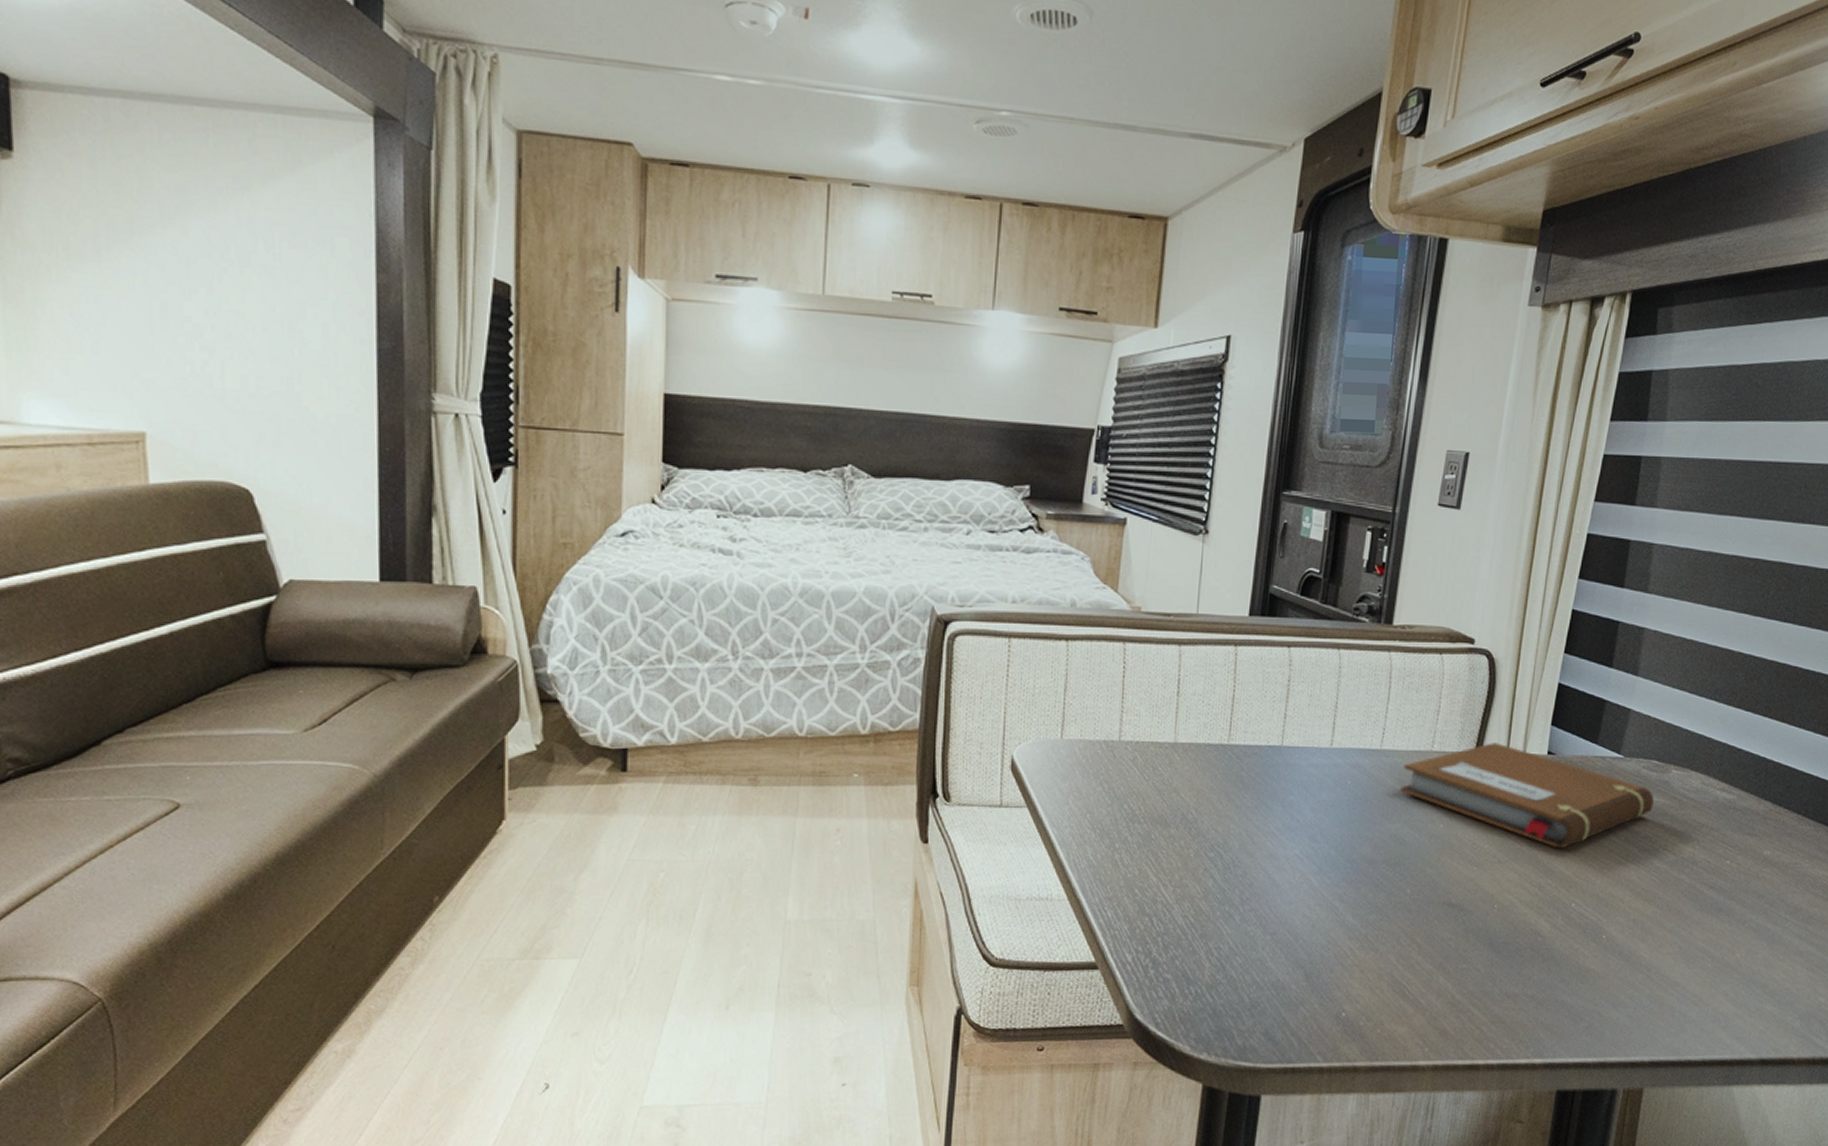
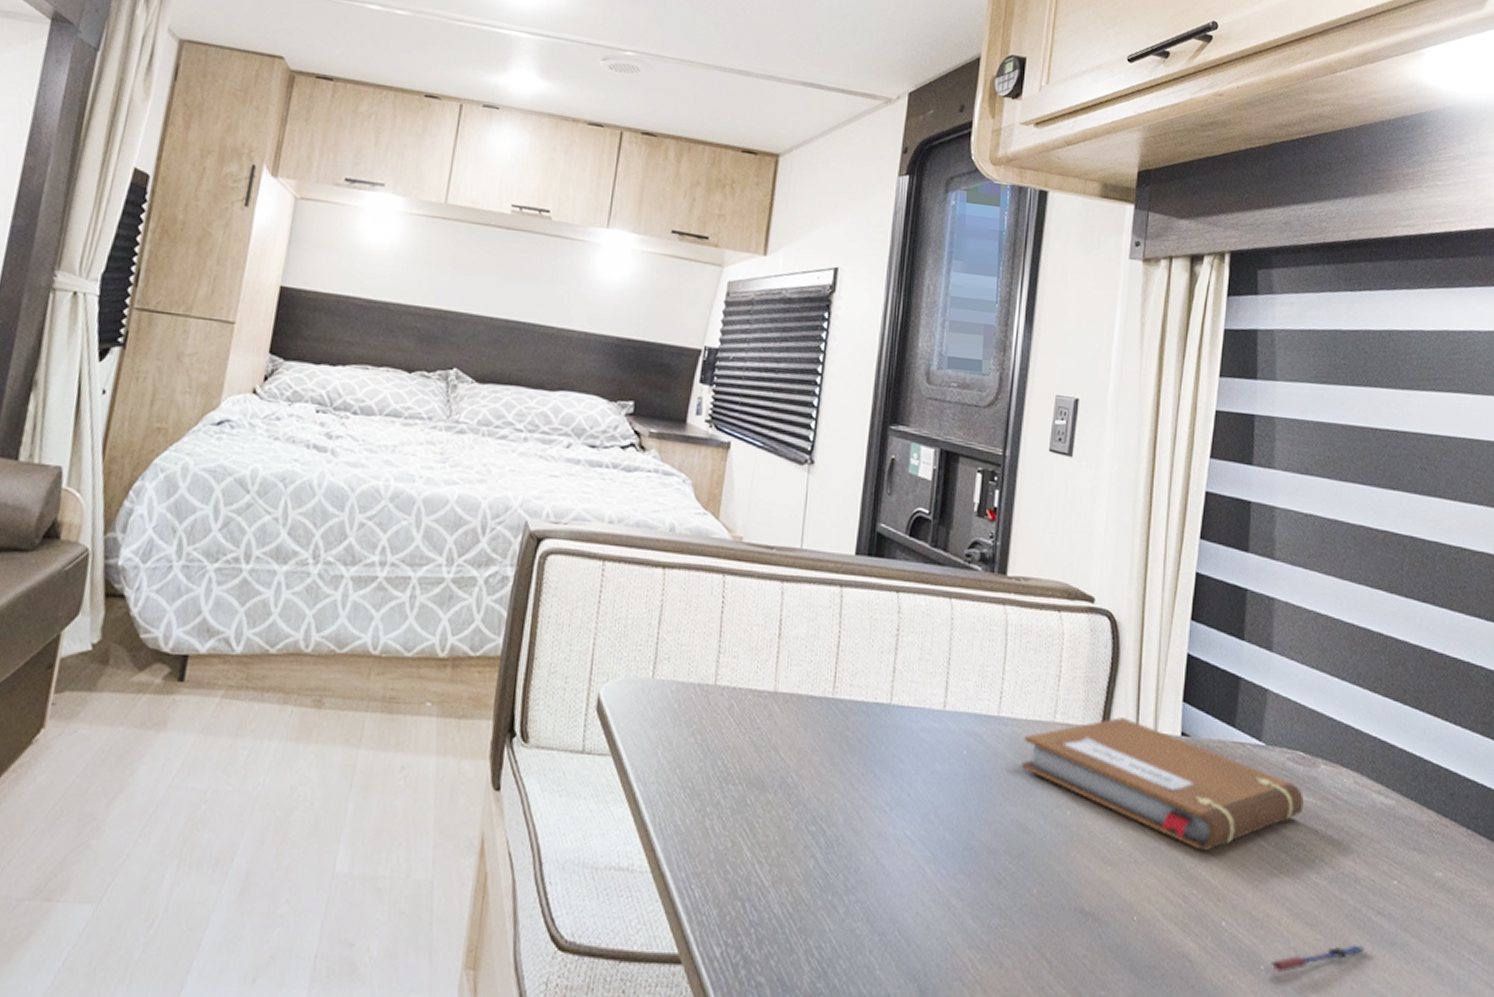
pen: none [1612,913,1698,941] -> present [1271,944,1368,974]

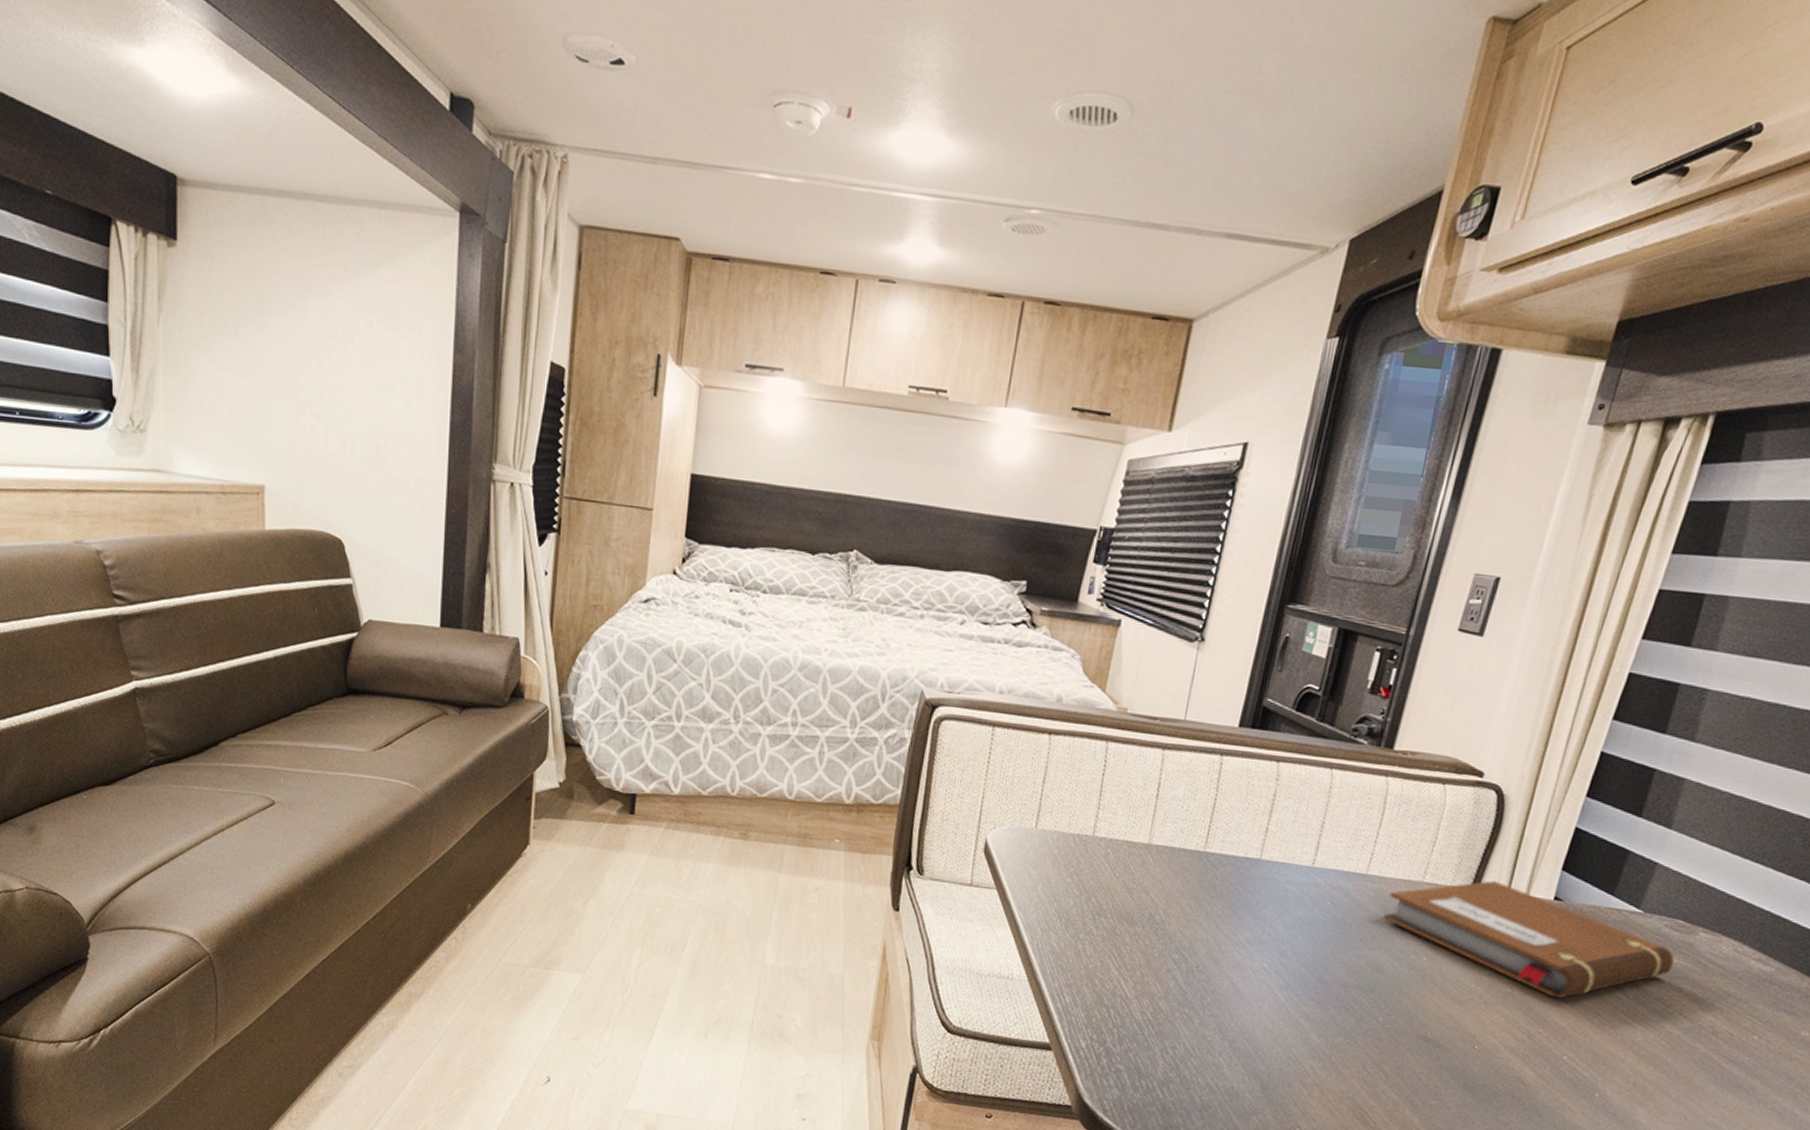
pen: present [1271,944,1368,974] -> none [1606,1084,1711,1102]

